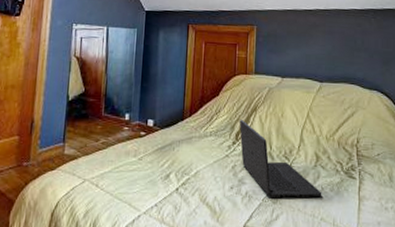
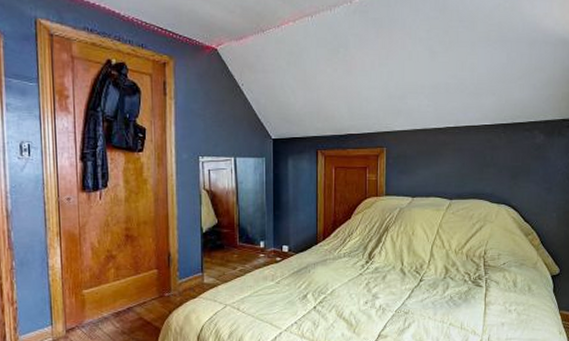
laptop: present [239,120,322,199] -> none [372,240,451,309]

